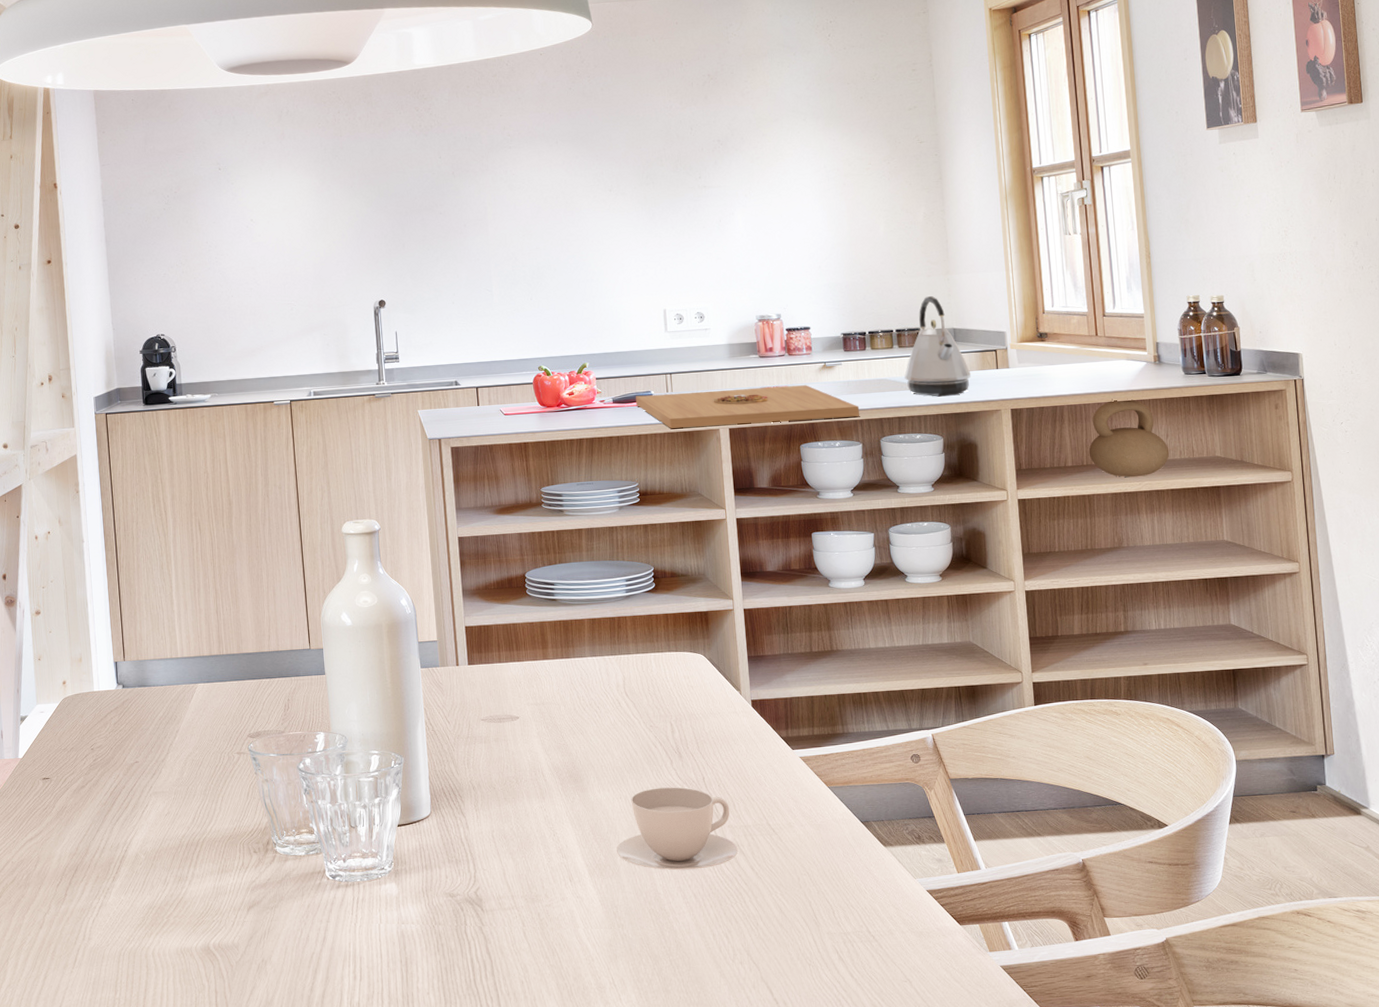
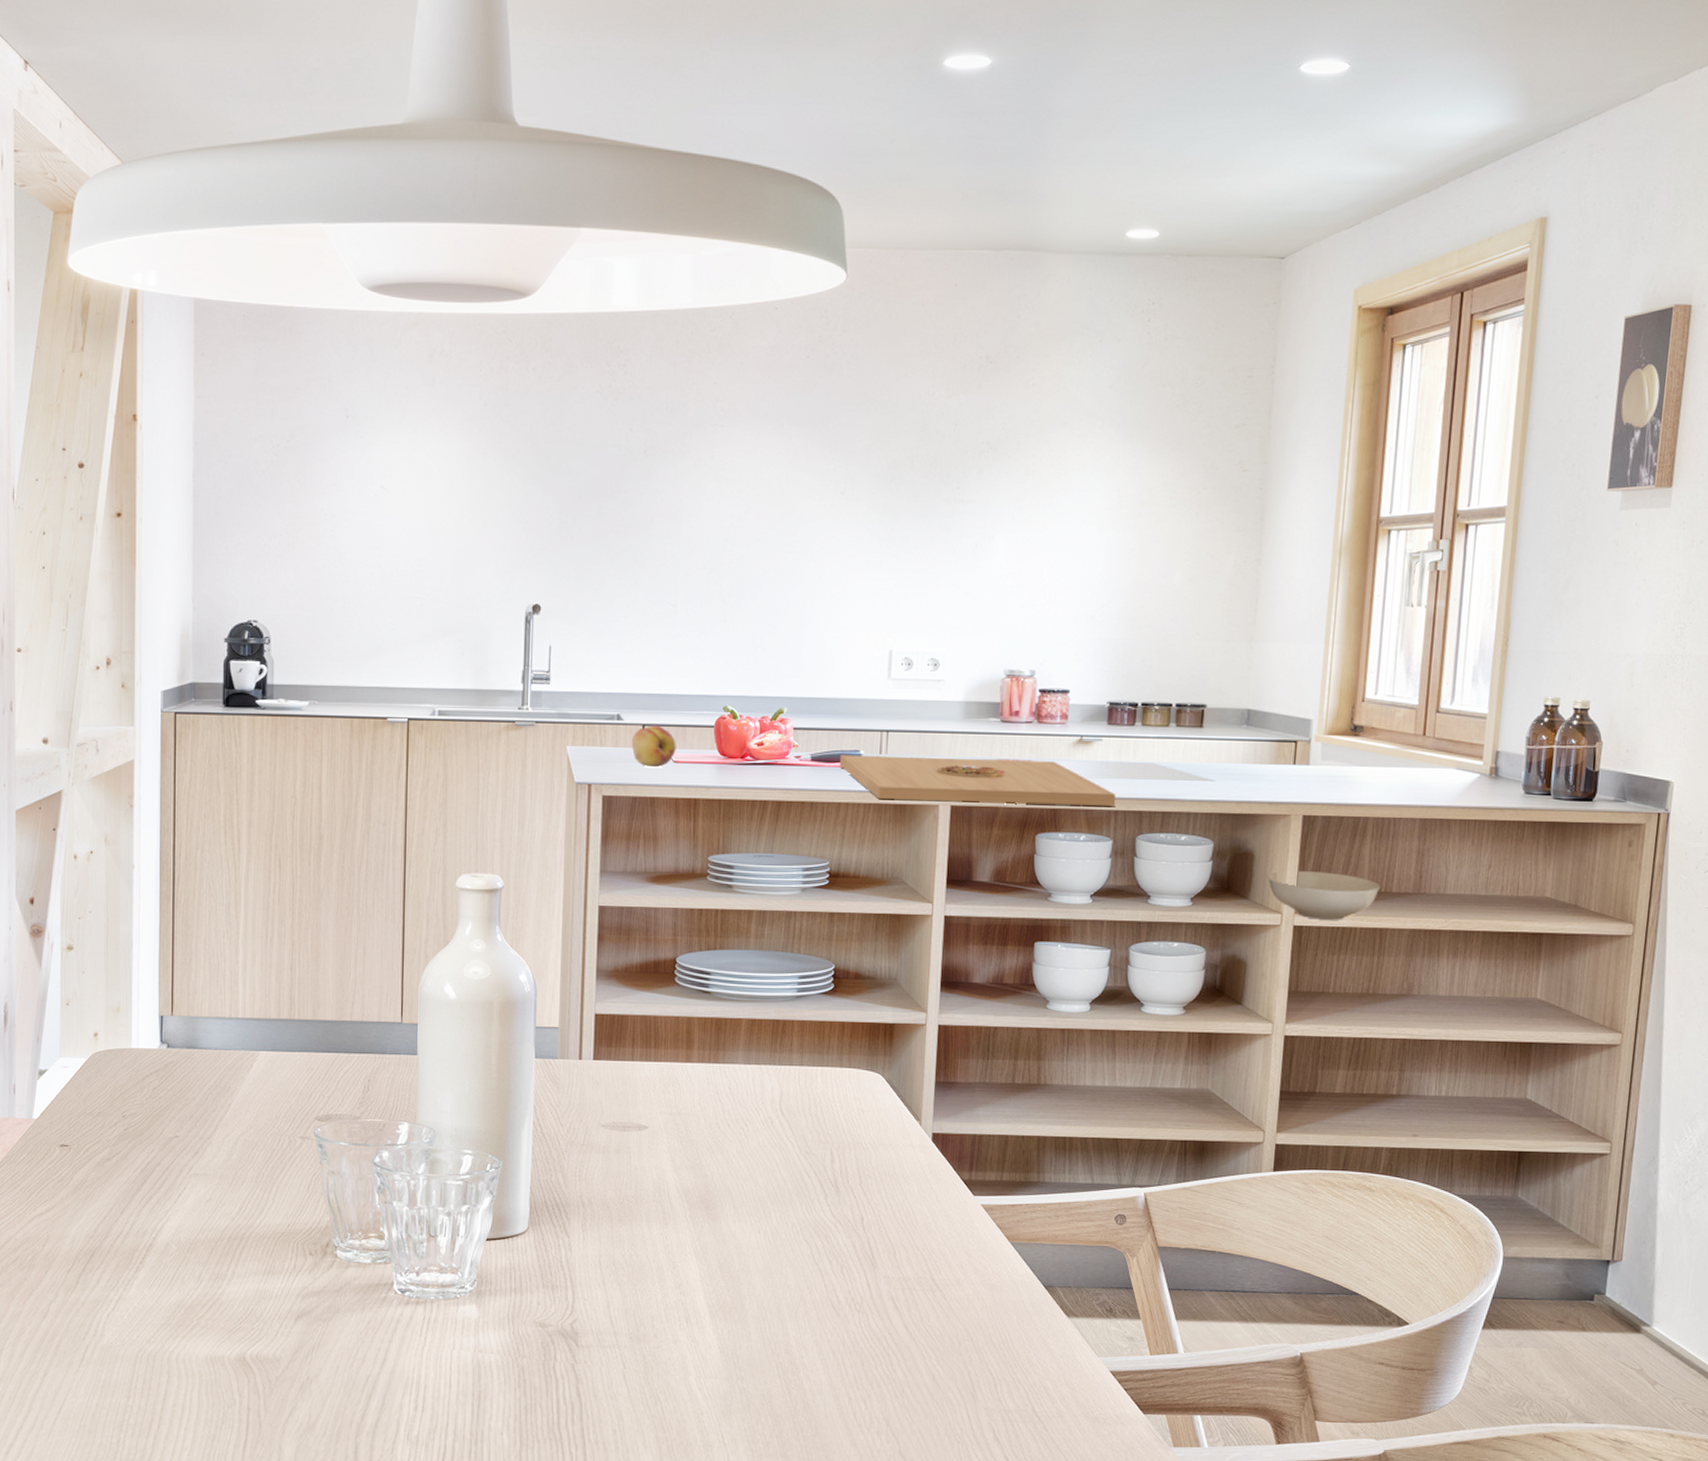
fruit: none [468,386,505,421] -> present [631,725,676,768]
teacup: present [616,787,739,871] -> none [746,1224,893,1323]
kettle: present [904,296,972,397] -> none [1178,666,1261,792]
bowl: none [990,453,1083,493] -> present [1267,871,1381,920]
ceramic jug: present [1088,398,1170,478] -> none [1390,814,1489,913]

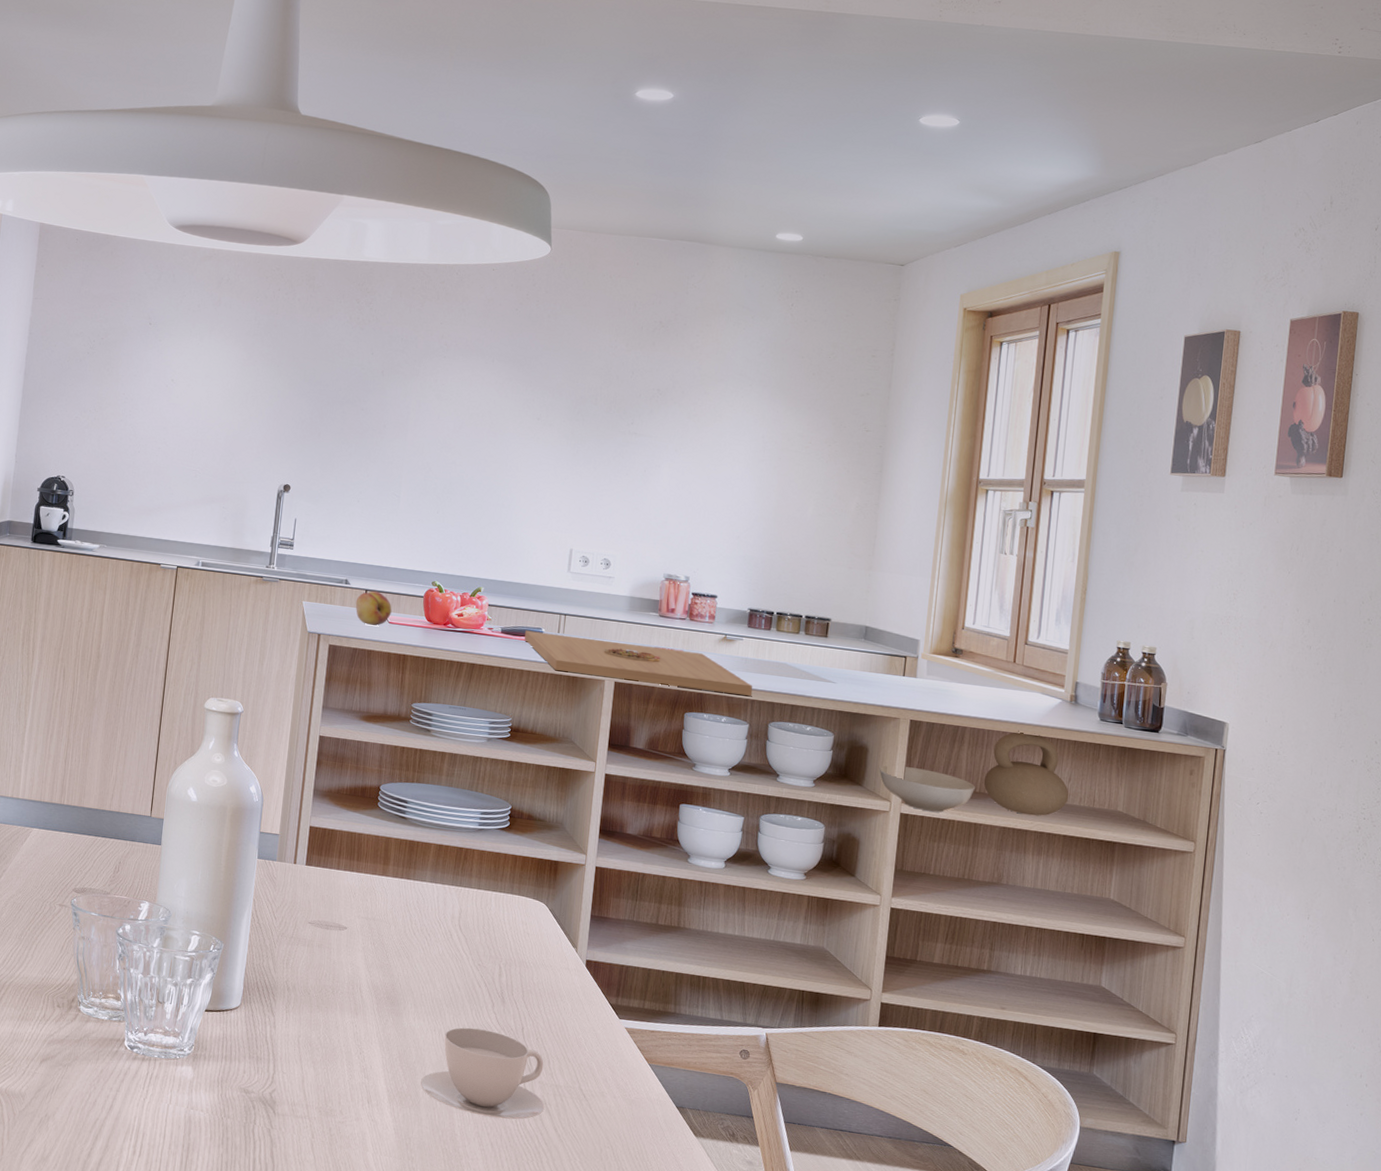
teacup: none [746,1224,893,1323] -> present [420,1027,545,1120]
ceramic jug: none [1390,814,1489,913] -> present [983,730,1069,816]

